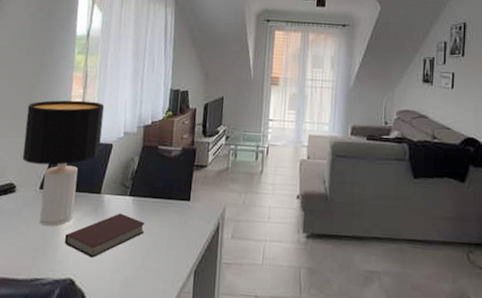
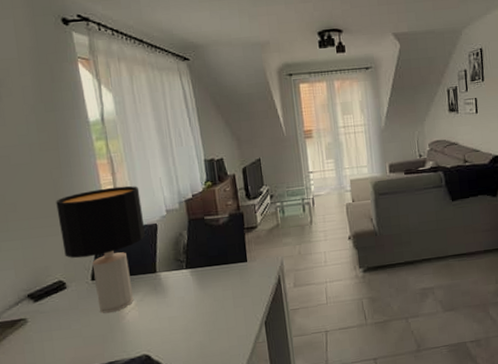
book: present [64,213,145,258] -> none [130,286,209,332]

